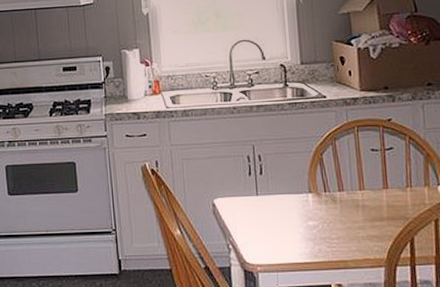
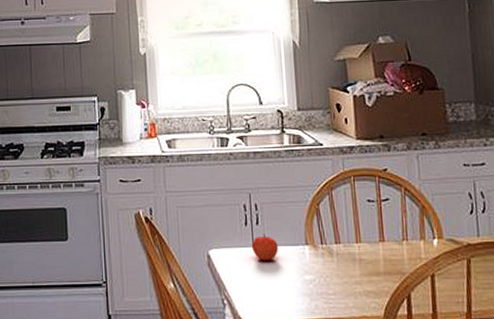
apple: none [255,183,282,209] -> present [251,234,278,261]

